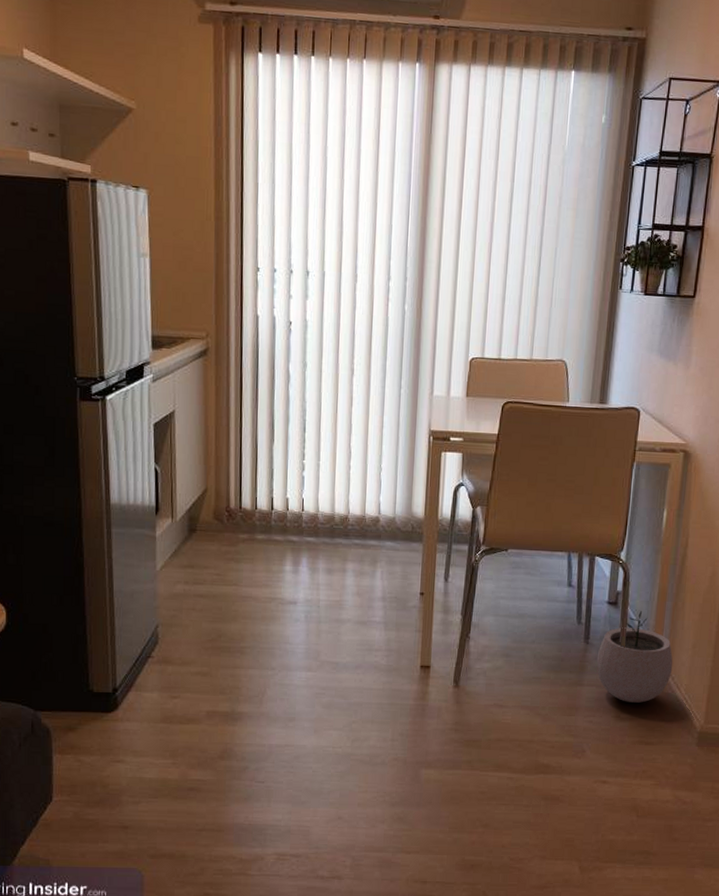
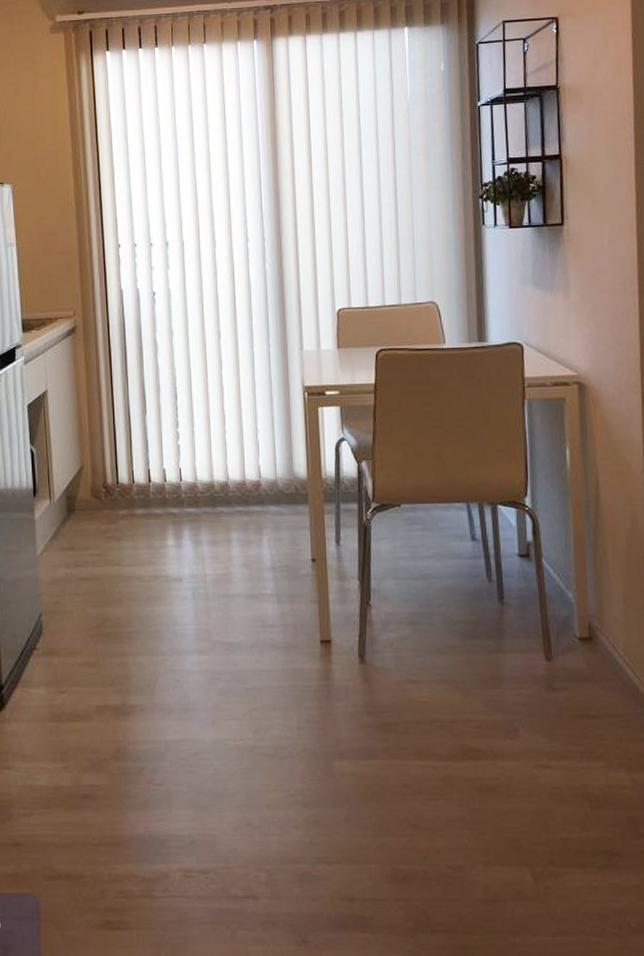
plant pot: present [596,611,673,703] -> none [515,562,605,669]

